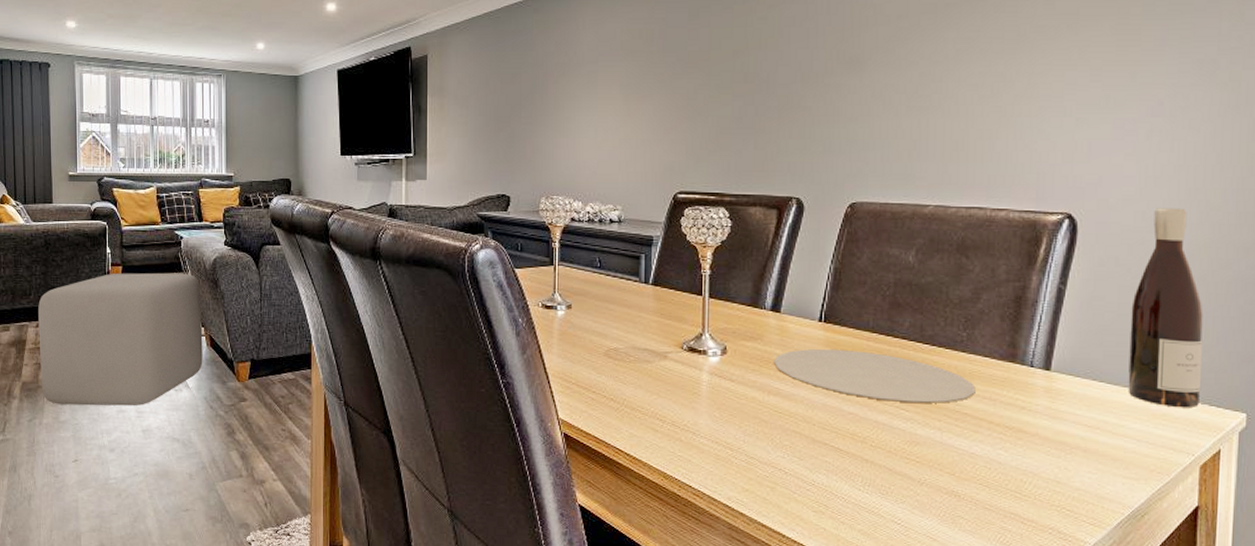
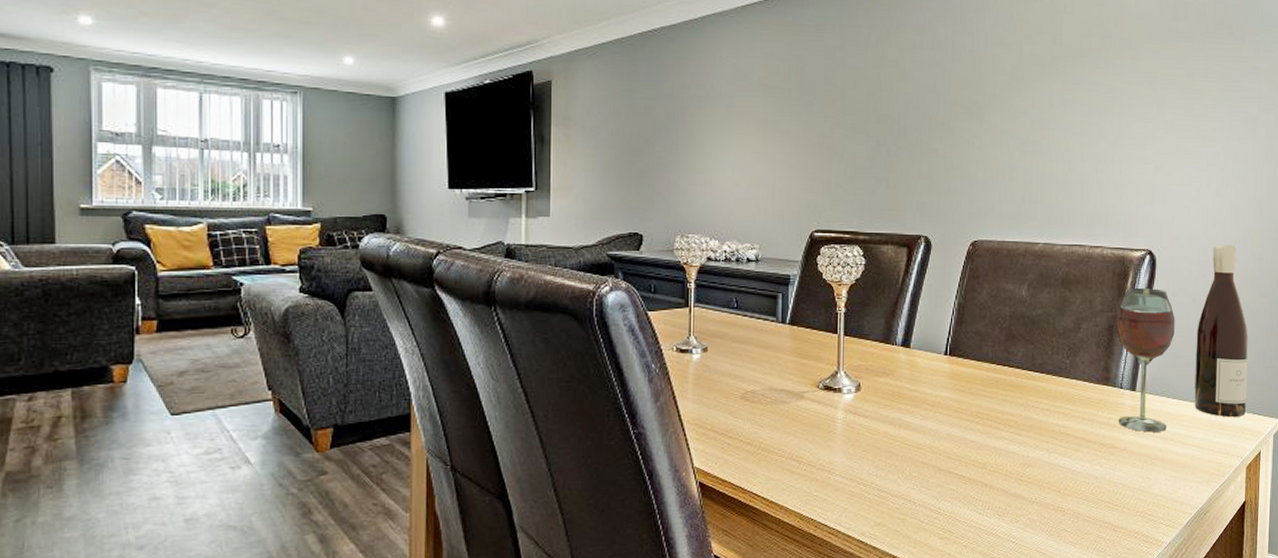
pouf: present [38,272,203,406] -> none [32,326,270,497]
placemat: present [773,348,976,404] -> none [903,380,1077,428]
wineglass: none [1025,255,1103,419] -> present [1116,287,1175,433]

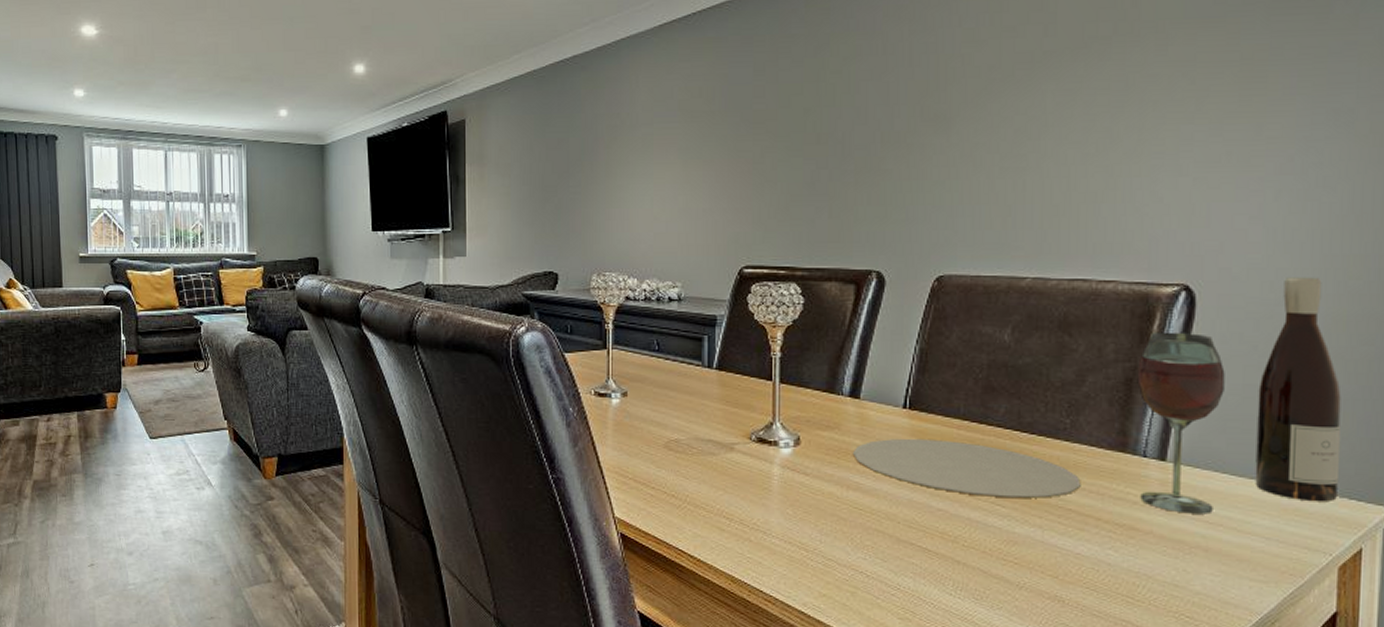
placemat: none [903,380,1077,428] -> present [852,438,1081,499]

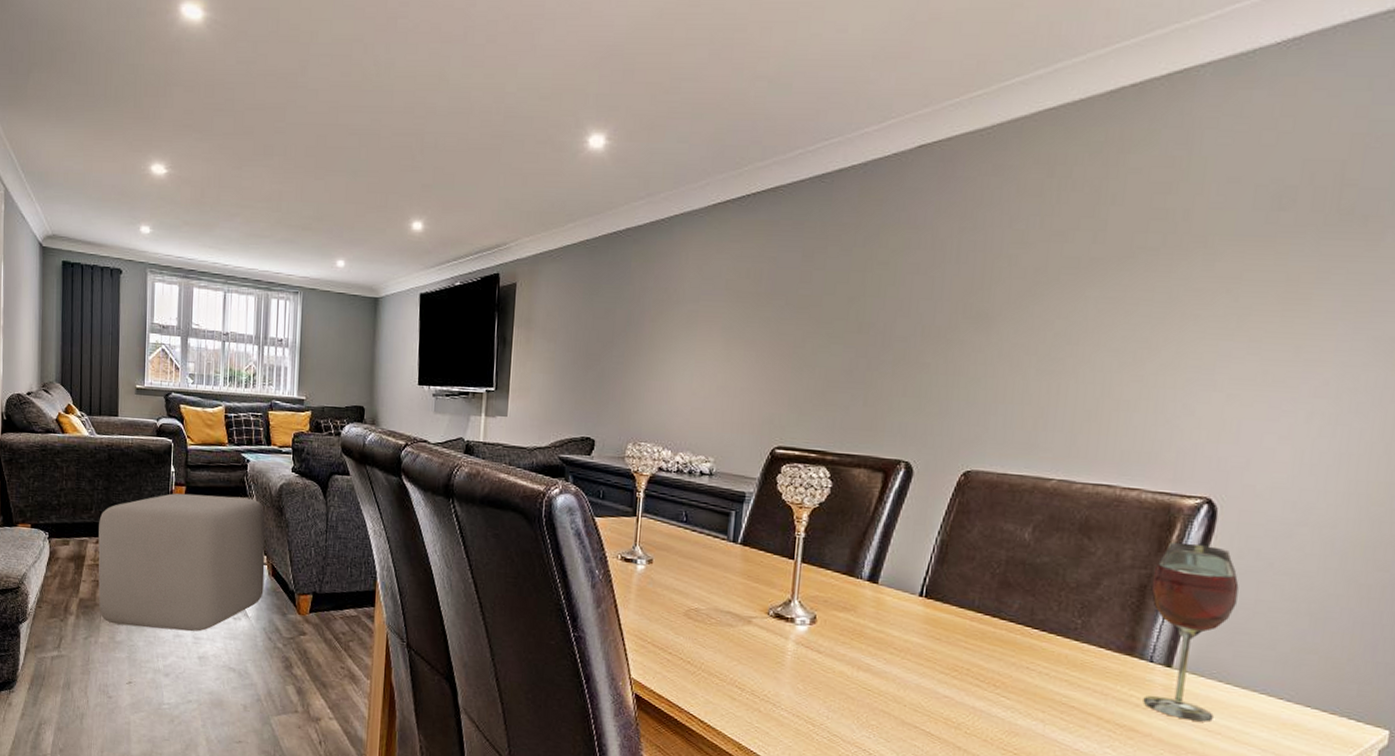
pouf: none [49,361,226,506] -> present [98,493,266,632]
placemat: present [852,438,1081,499] -> none [865,624,1086,694]
bottle: present [1255,277,1342,503] -> none [1257,499,1352,721]

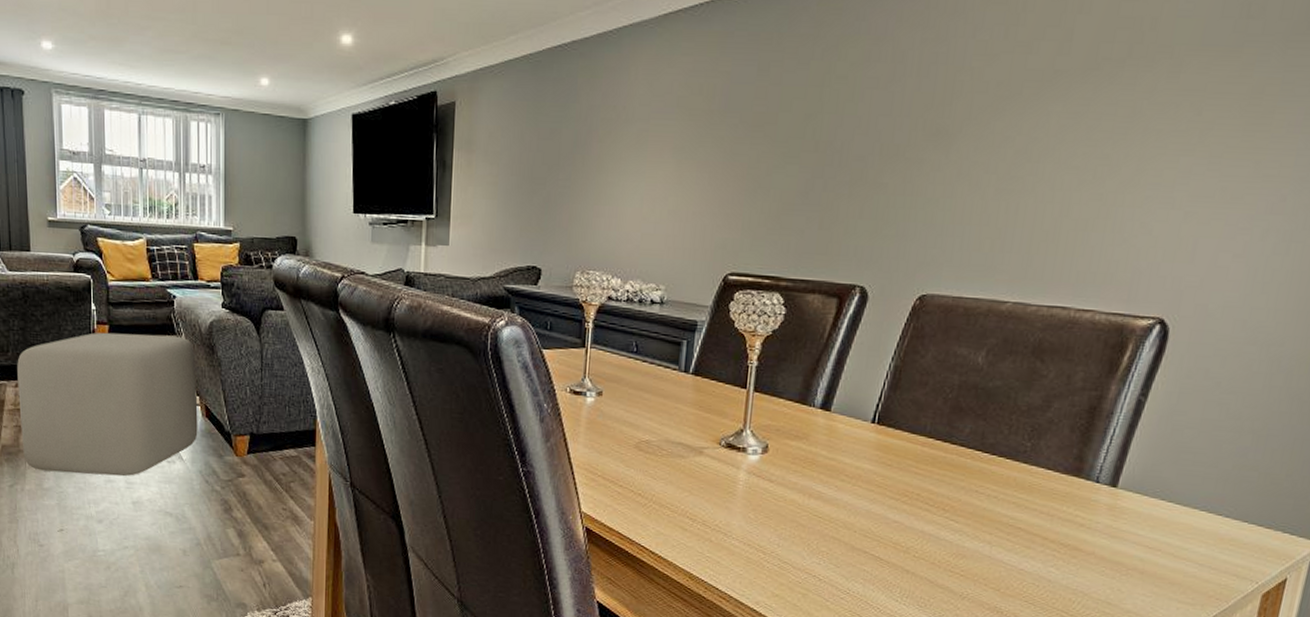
wineglass: present [1143,541,1239,723] -> none [1087,363,1186,540]

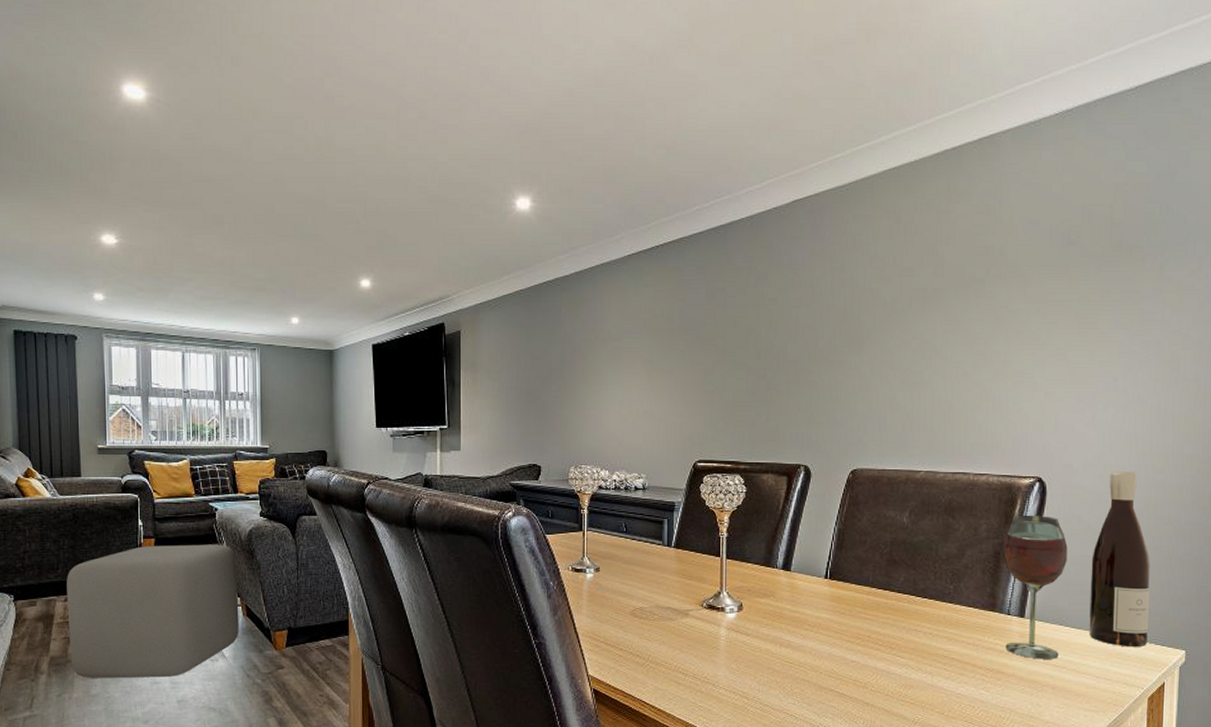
wineglass: none [1087,363,1186,540] -> present [1003,514,1068,659]
bottle: none [1197,317,1293,535] -> present [1089,472,1151,648]

